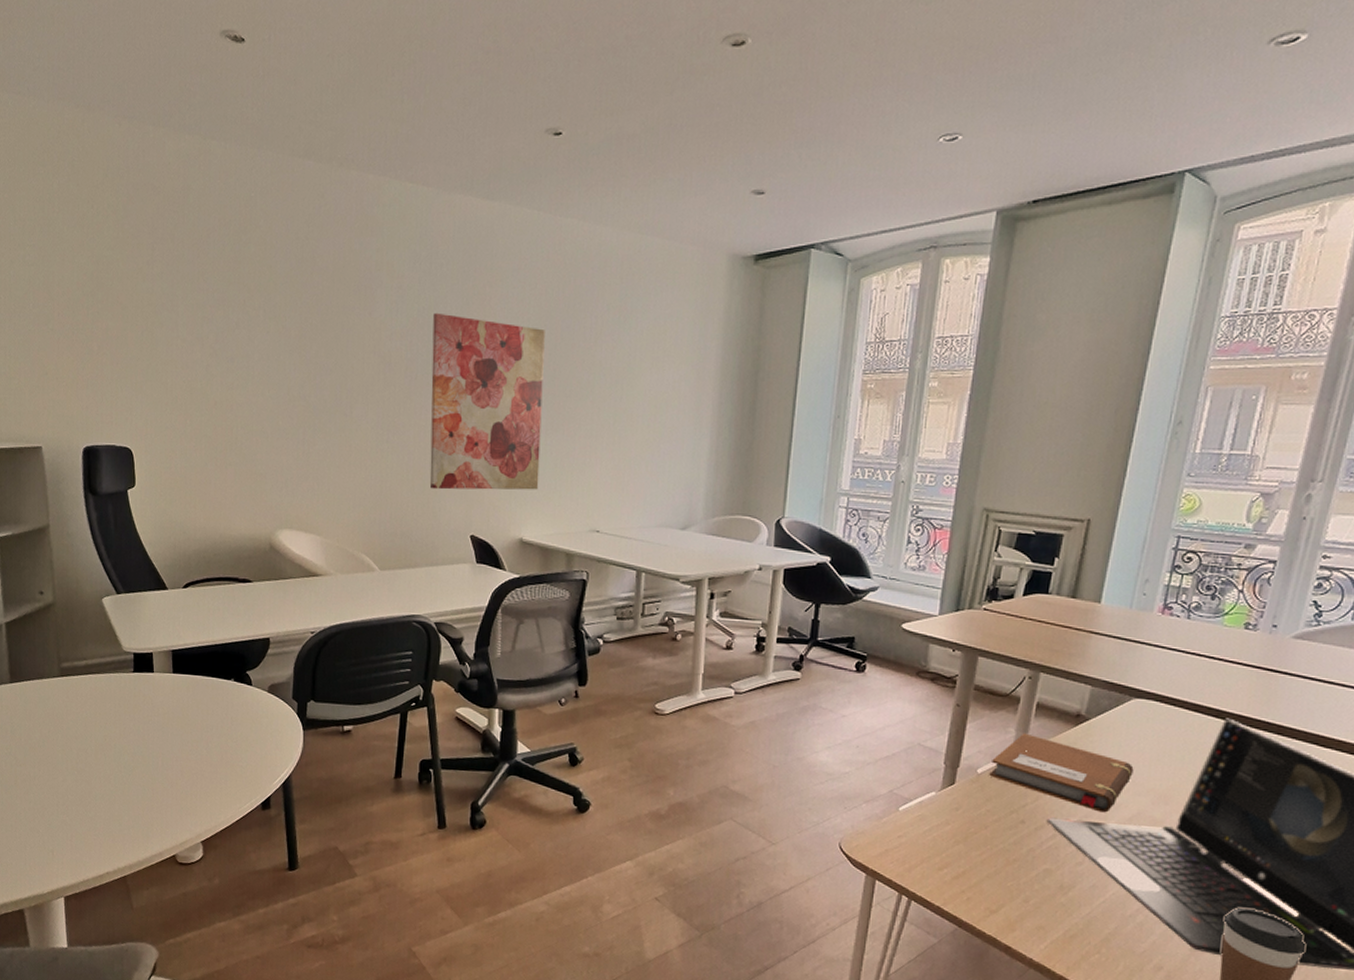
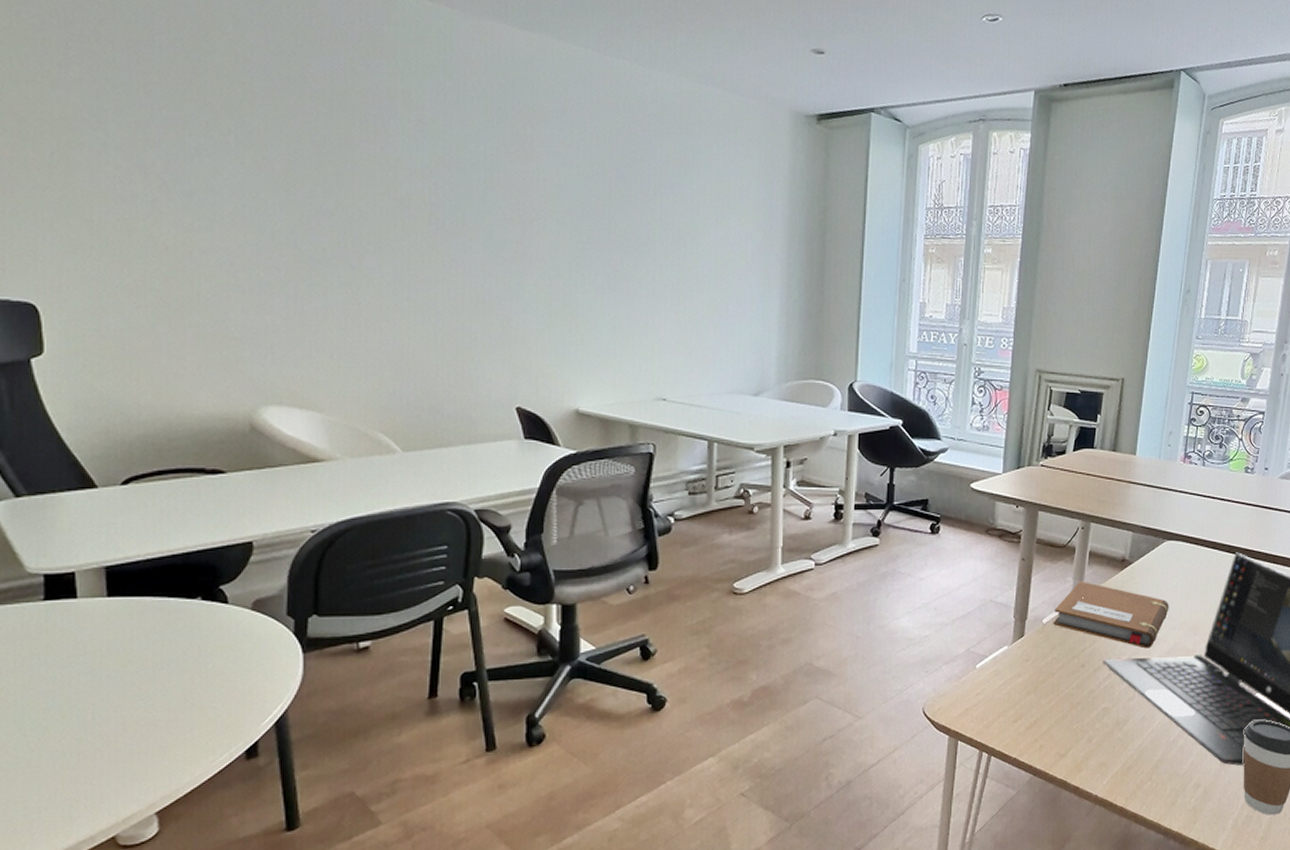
wall art: present [429,312,545,490] -> none [462,152,597,356]

